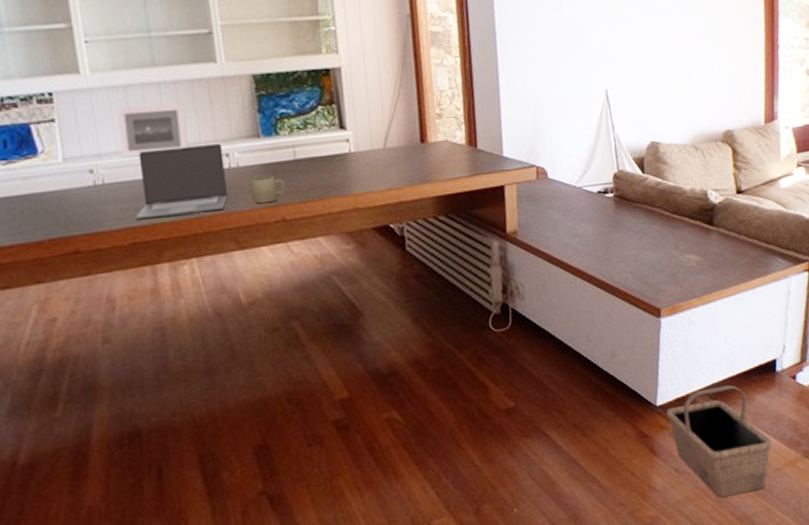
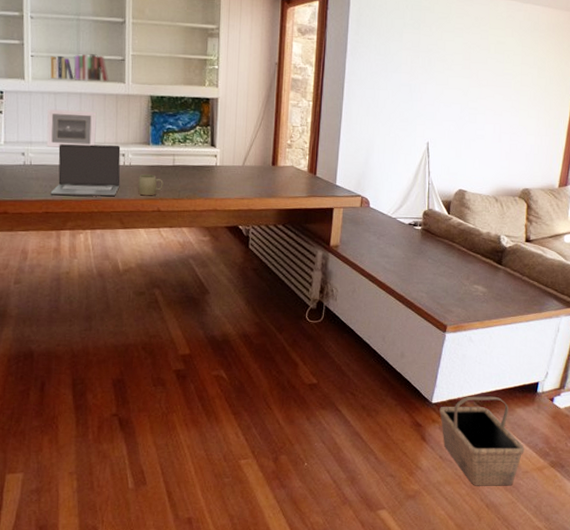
books: none [111,36,147,68] -> present [50,55,74,80]
books: none [143,30,195,67] -> present [73,54,109,82]

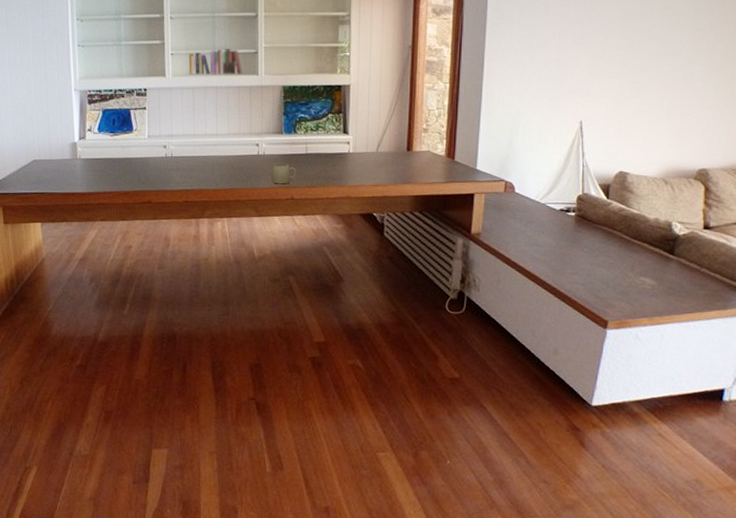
picture frame: present [46,108,97,148] -> none [186,103,232,140]
laptop: present [50,143,121,197] -> none [190,135,255,186]
basket: present [439,396,524,486] -> none [601,400,708,506]

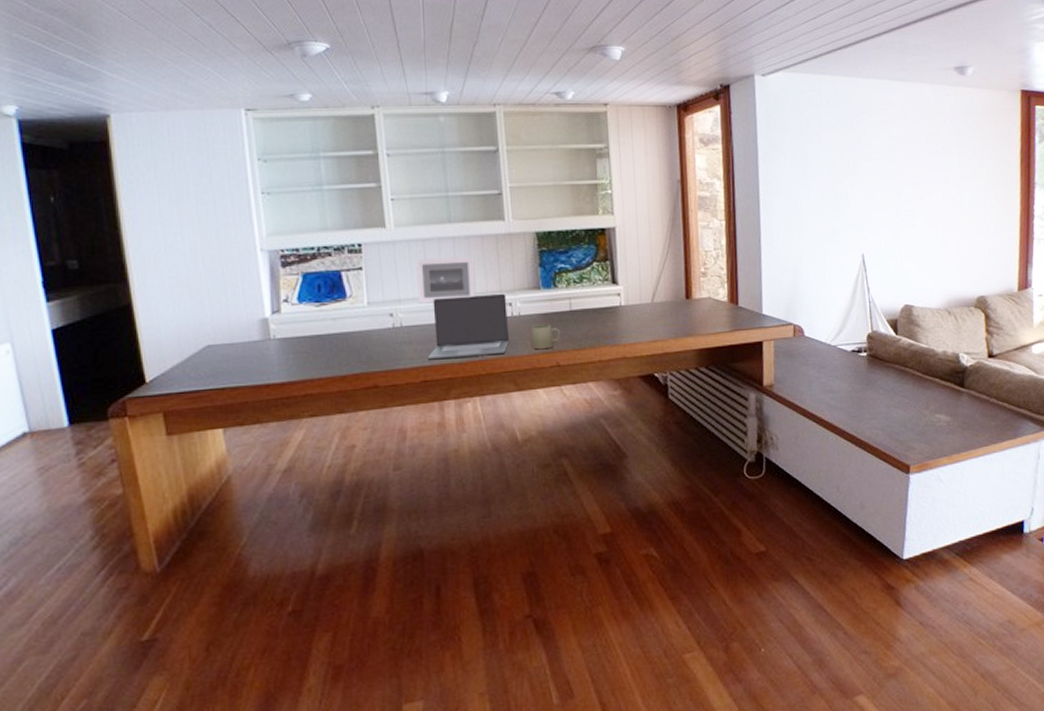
picture frame: none [186,103,232,140] -> present [416,257,476,304]
books: present [188,52,210,75] -> none [414,195,444,224]
laptop: none [190,135,255,186] -> present [427,293,510,360]
books: present [209,49,243,75] -> none [442,190,486,223]

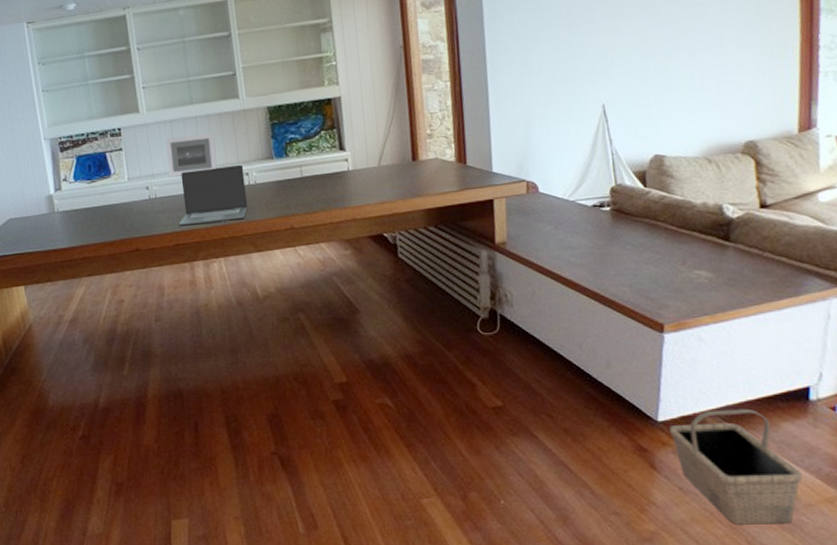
mug: present [531,323,561,350] -> none [266,189,294,215]
basket: none [913,543,1018,654] -> present [669,408,803,525]

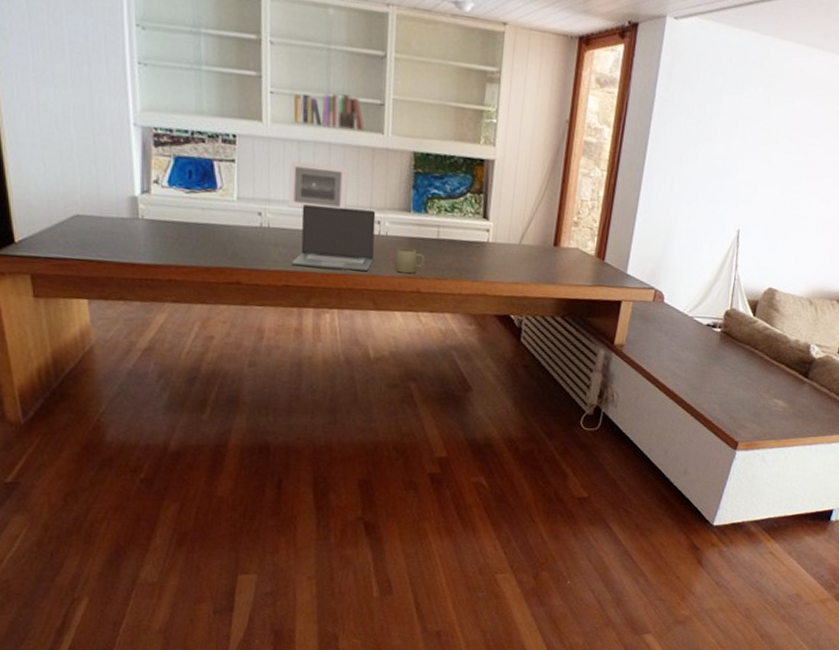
books: none [161,81,187,107] -> present [293,93,322,126]
books: none [184,74,223,105] -> present [321,93,365,132]
mug: none [266,189,294,215] -> present [395,246,425,274]
basket: present [669,408,803,525] -> none [720,520,809,617]

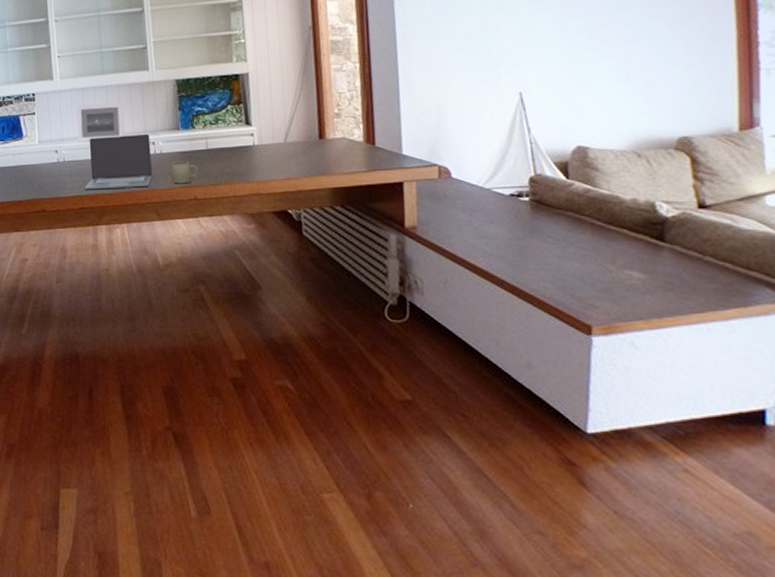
books: present [293,93,322,126] -> none [75,52,99,76]
books: present [321,93,365,132] -> none [97,46,133,74]

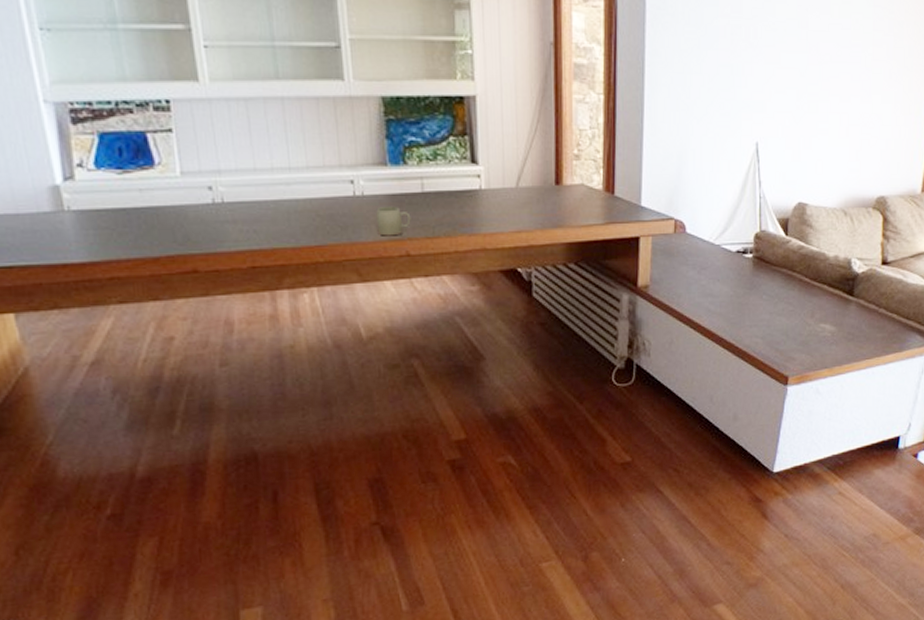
picture frame: present [76,102,125,142] -> none [238,122,311,176]
laptop: present [84,133,153,190] -> none [255,168,352,243]

